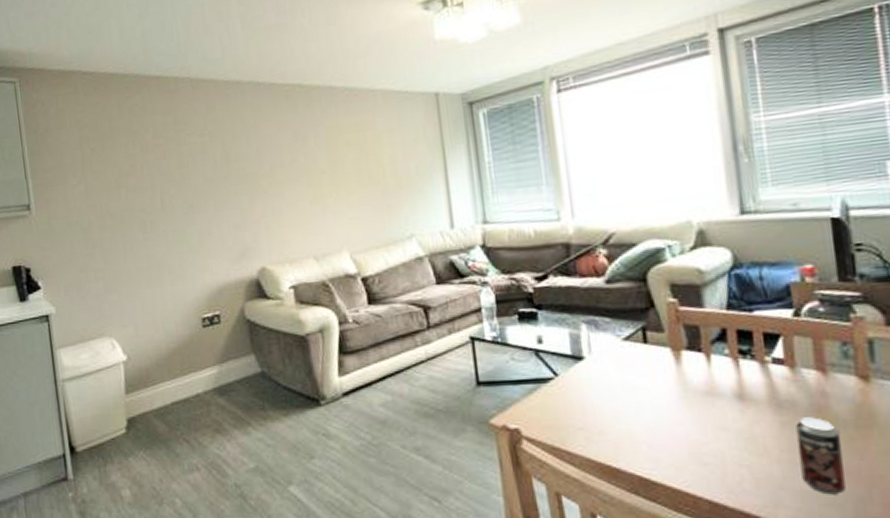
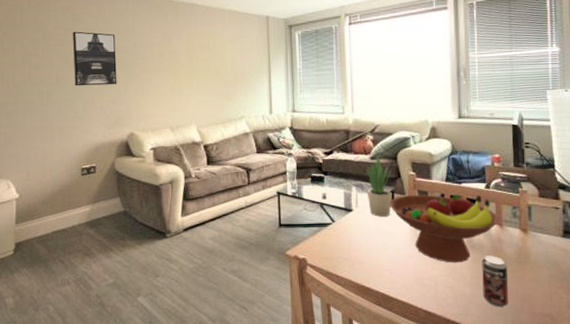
wall art: none [176,138,239,211] -> present [73,31,117,86]
potted plant: none [599,273,644,366] -> present [366,153,392,217]
fruit bowl: none [639,327,822,430] -> present [389,194,500,263]

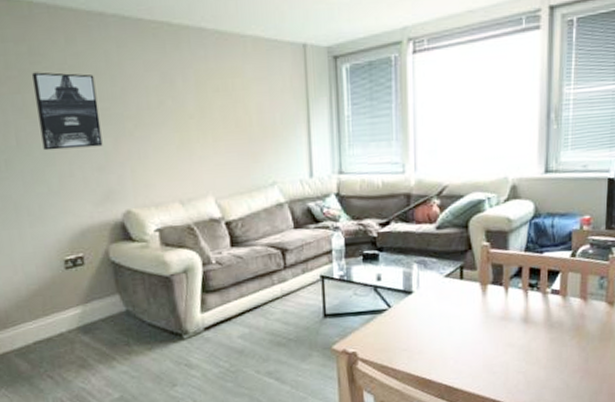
potted plant: present [366,153,392,217] -> none [430,221,461,298]
fruit bowl: present [389,194,500,263] -> none [457,265,585,346]
beverage can: present [482,255,508,307] -> none [559,334,588,390]

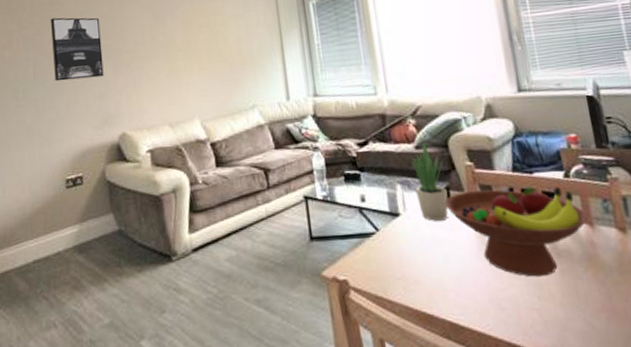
potted plant: none [430,221,461,298] -> present [411,140,448,221]
fruit bowl: none [457,265,585,346] -> present [444,186,589,277]

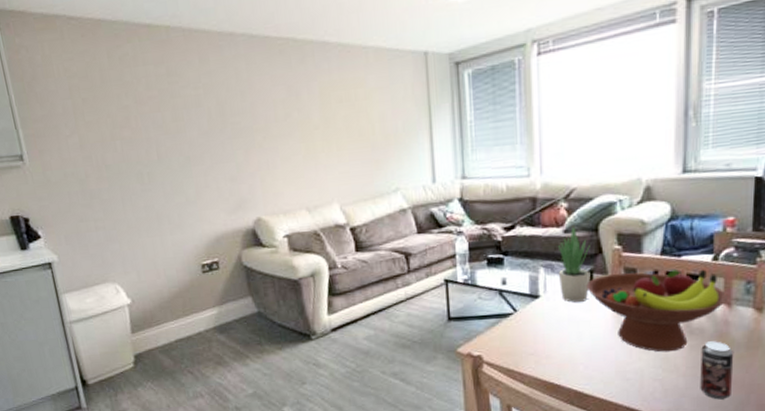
wall art: present [51,17,104,82] -> none [170,91,235,164]
beverage can: none [573,264,617,334] -> present [700,341,733,400]

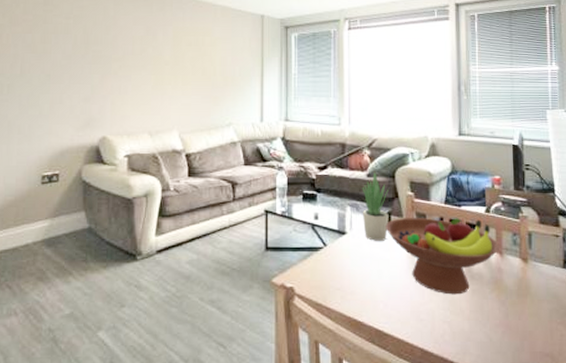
beverage can: present [700,341,733,400] -> none [481,287,508,345]

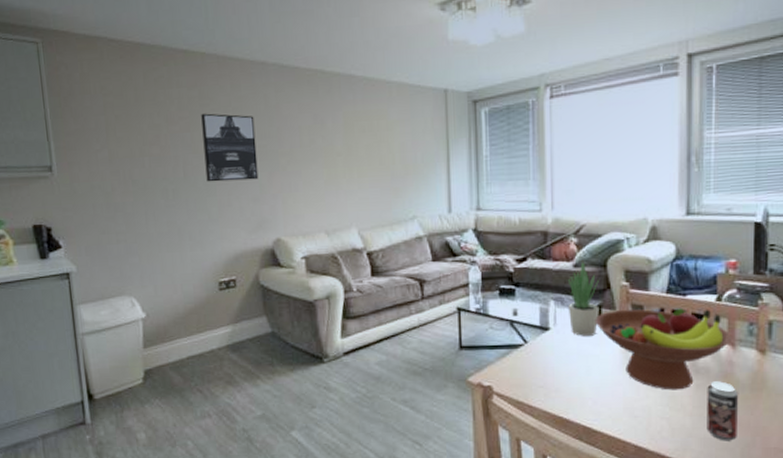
wall art: none [41,18,93,81] -> present [201,113,259,182]
beverage can: none [481,287,508,345] -> present [706,381,738,441]

